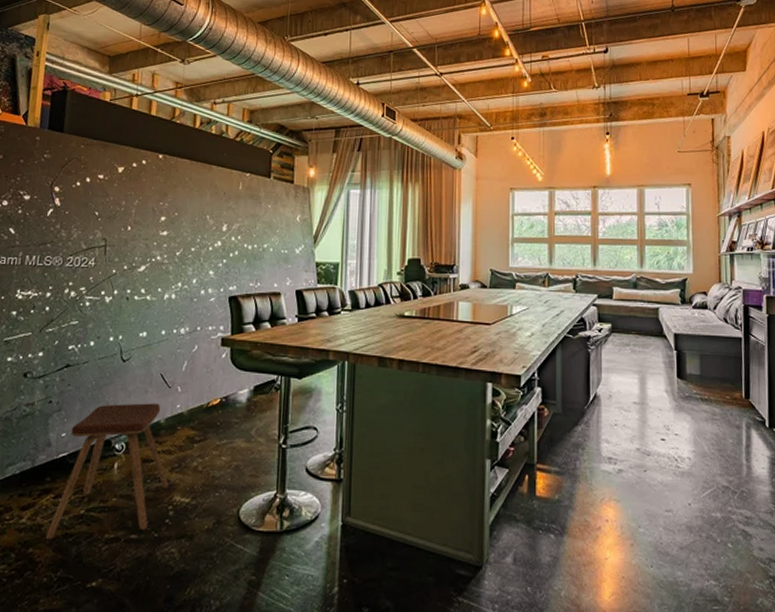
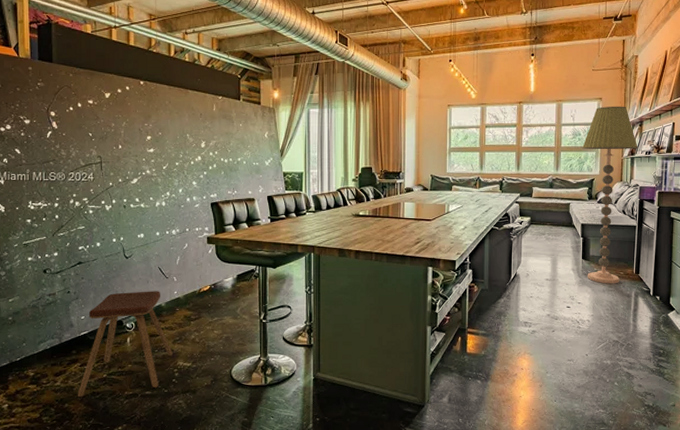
floor lamp: none [671,193,738,411] -> present [582,106,638,284]

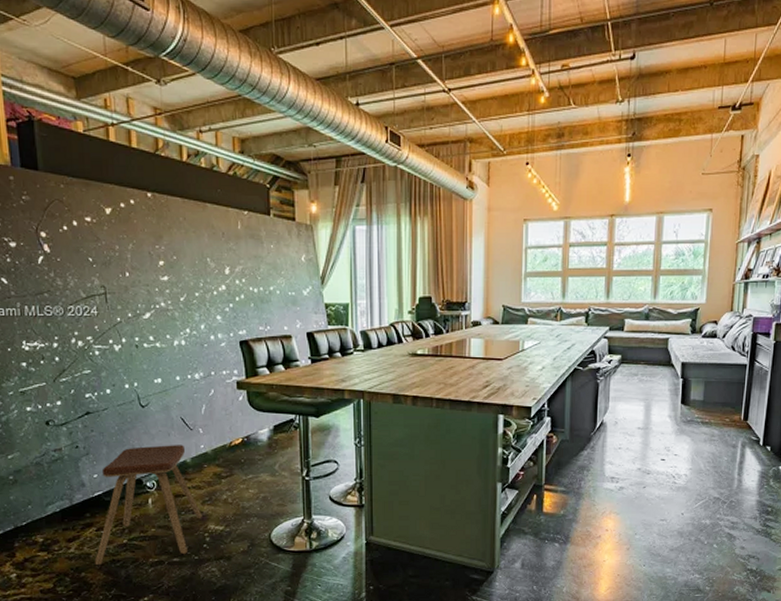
floor lamp: present [582,106,638,284] -> none [686,218,754,433]

